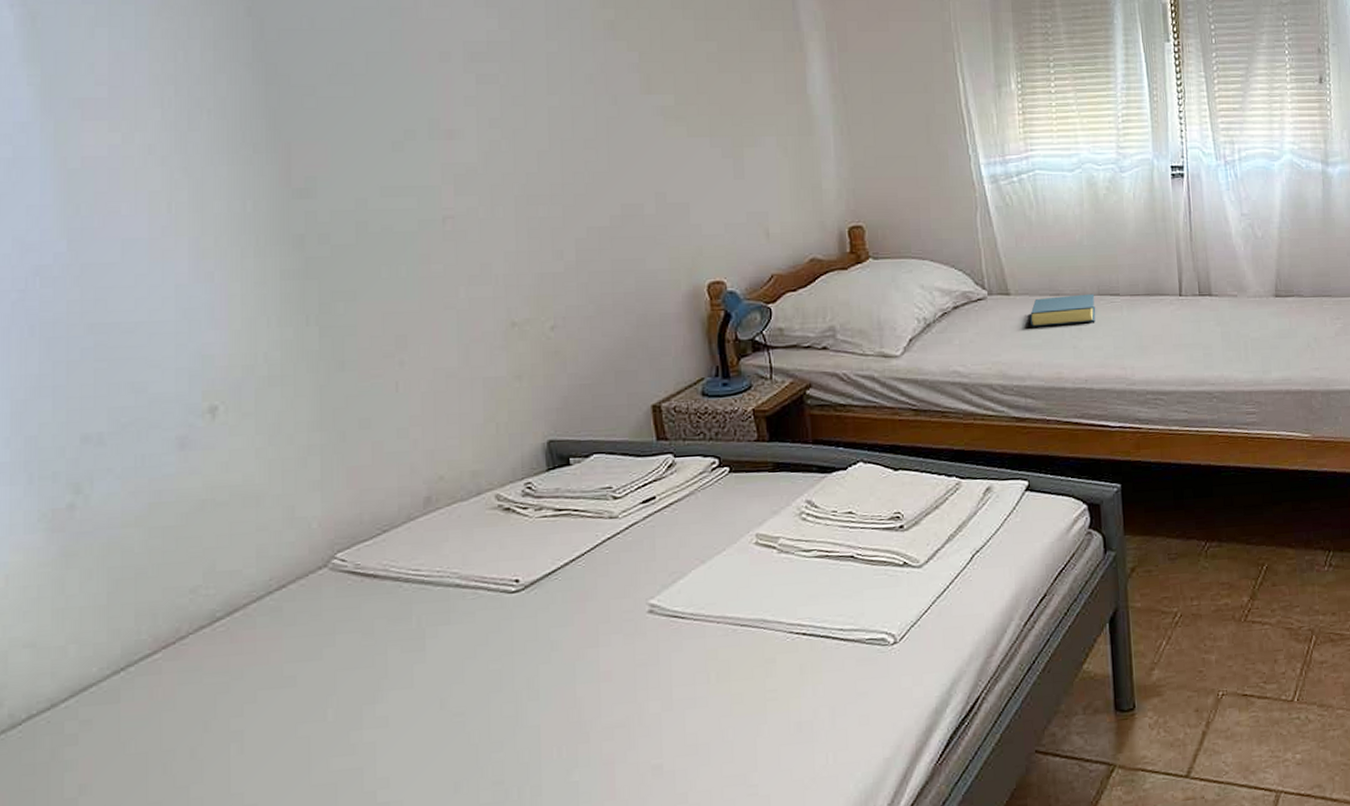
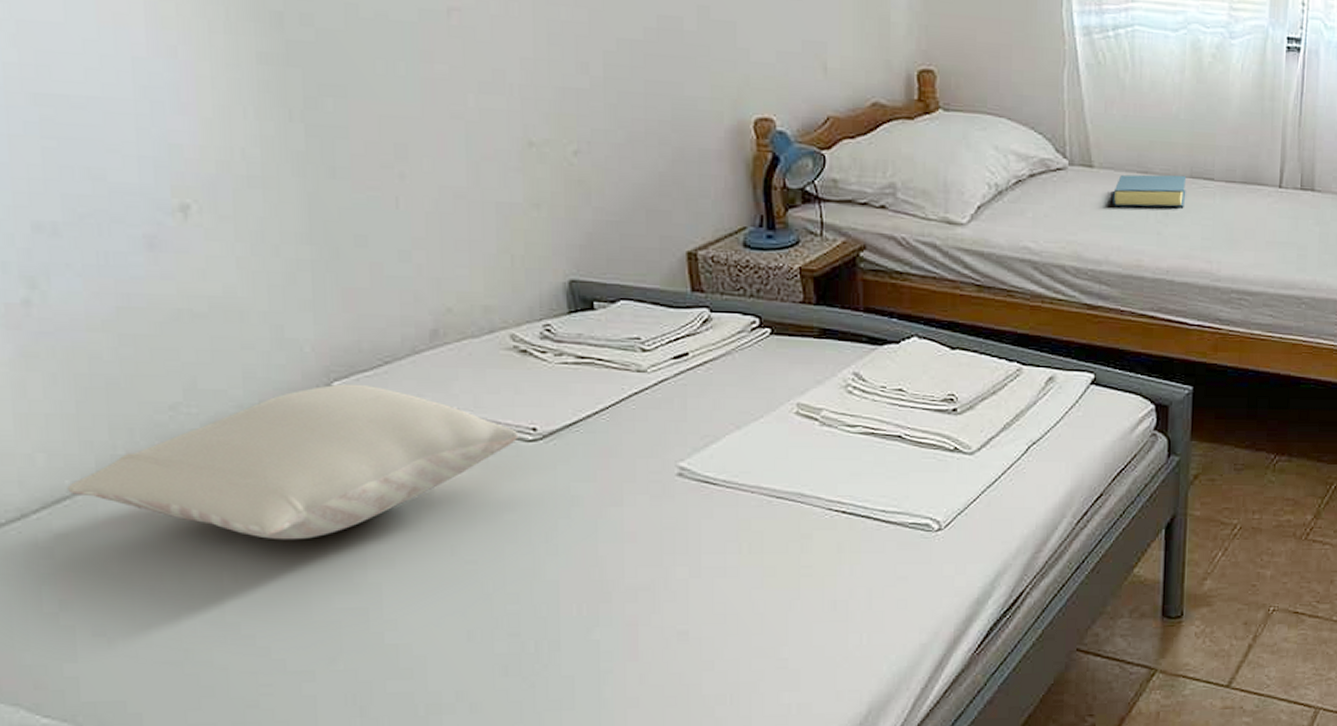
pillow: none [94,553,503,708] -> present [67,383,519,540]

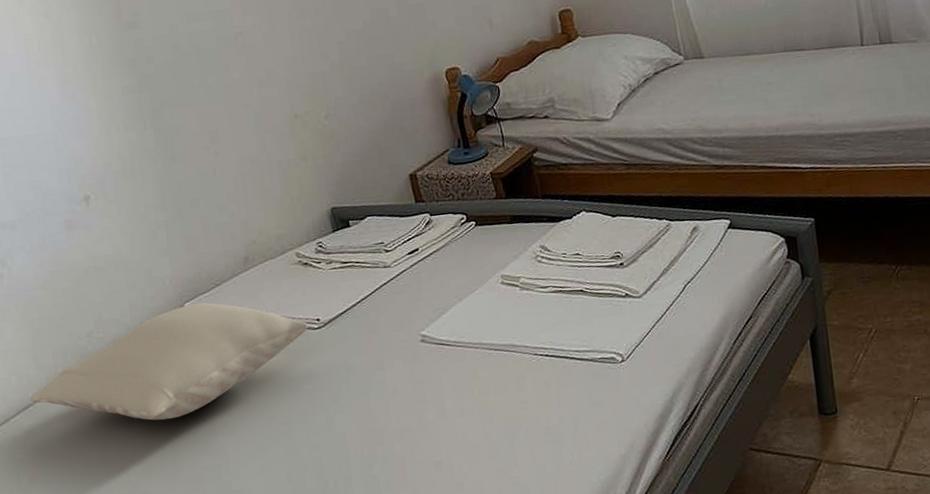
hardback book: present [1113,174,1187,208] -> none [723,50,784,85]

